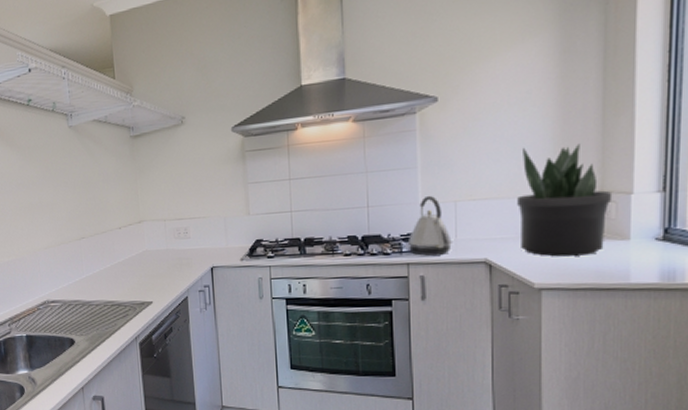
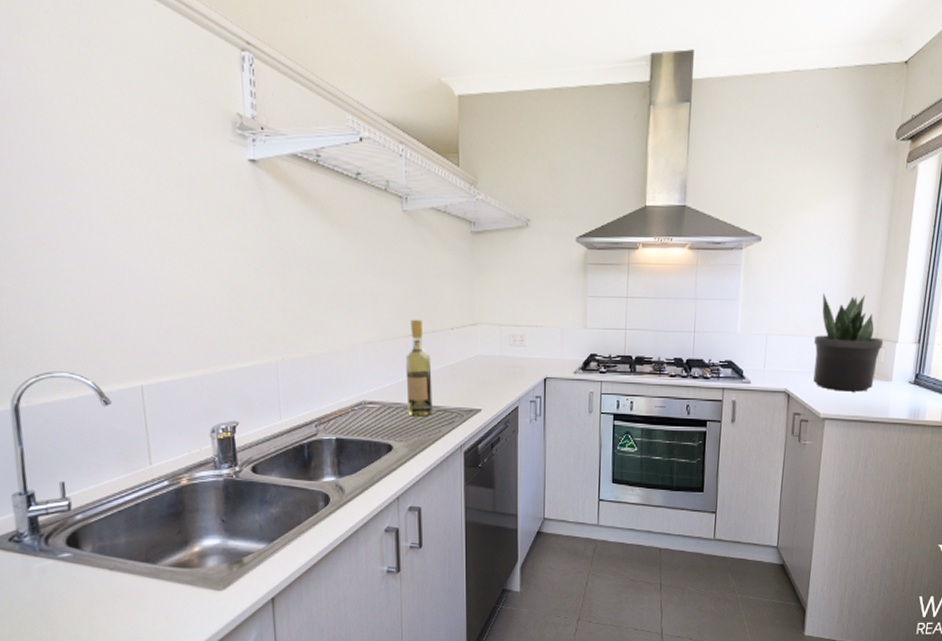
bottle: none [80,222,108,312] -> present [405,319,433,417]
kettle: present [407,195,452,256] -> none [724,327,761,382]

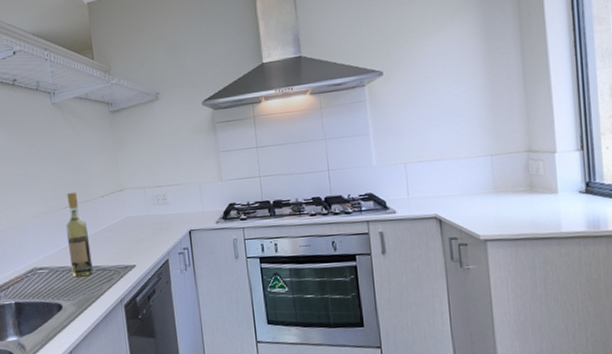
planter: present [813,292,884,392] -> none [459,110,540,211]

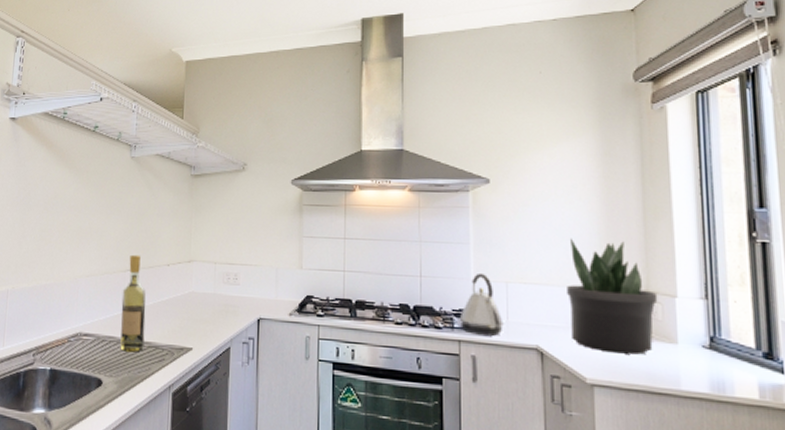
kettle: none [365,158,405,214] -> present [459,272,503,336]
planter: none [459,110,540,211] -> present [567,238,658,355]

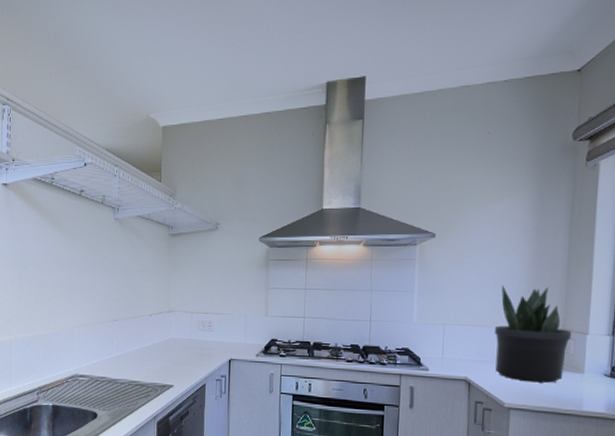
bottle: present [120,254,146,352] -> none [111,306,133,390]
kettle: present [459,272,503,336] -> none [401,316,439,370]

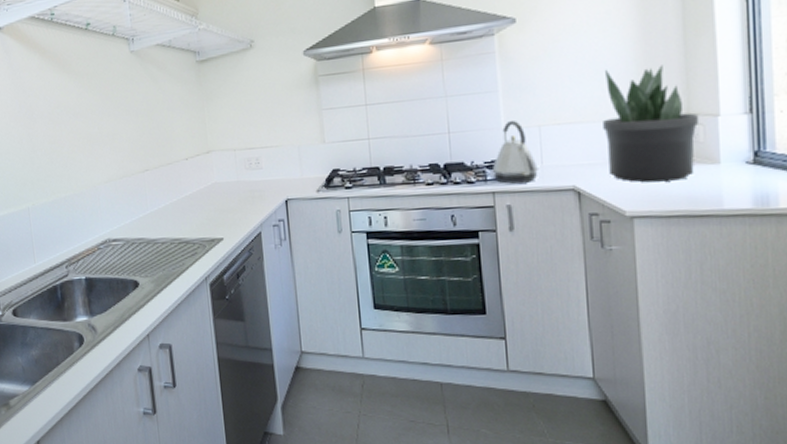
kettle: none [401,316,439,370] -> present [491,119,538,184]

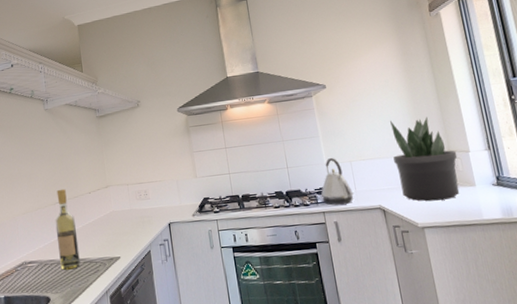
bottle: none [144,153,175,251] -> present [55,188,81,270]

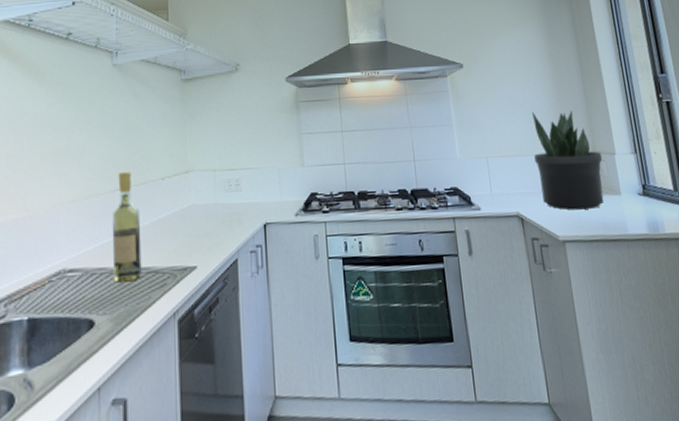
kettle: present [320,157,354,205] -> none [451,151,489,210]

